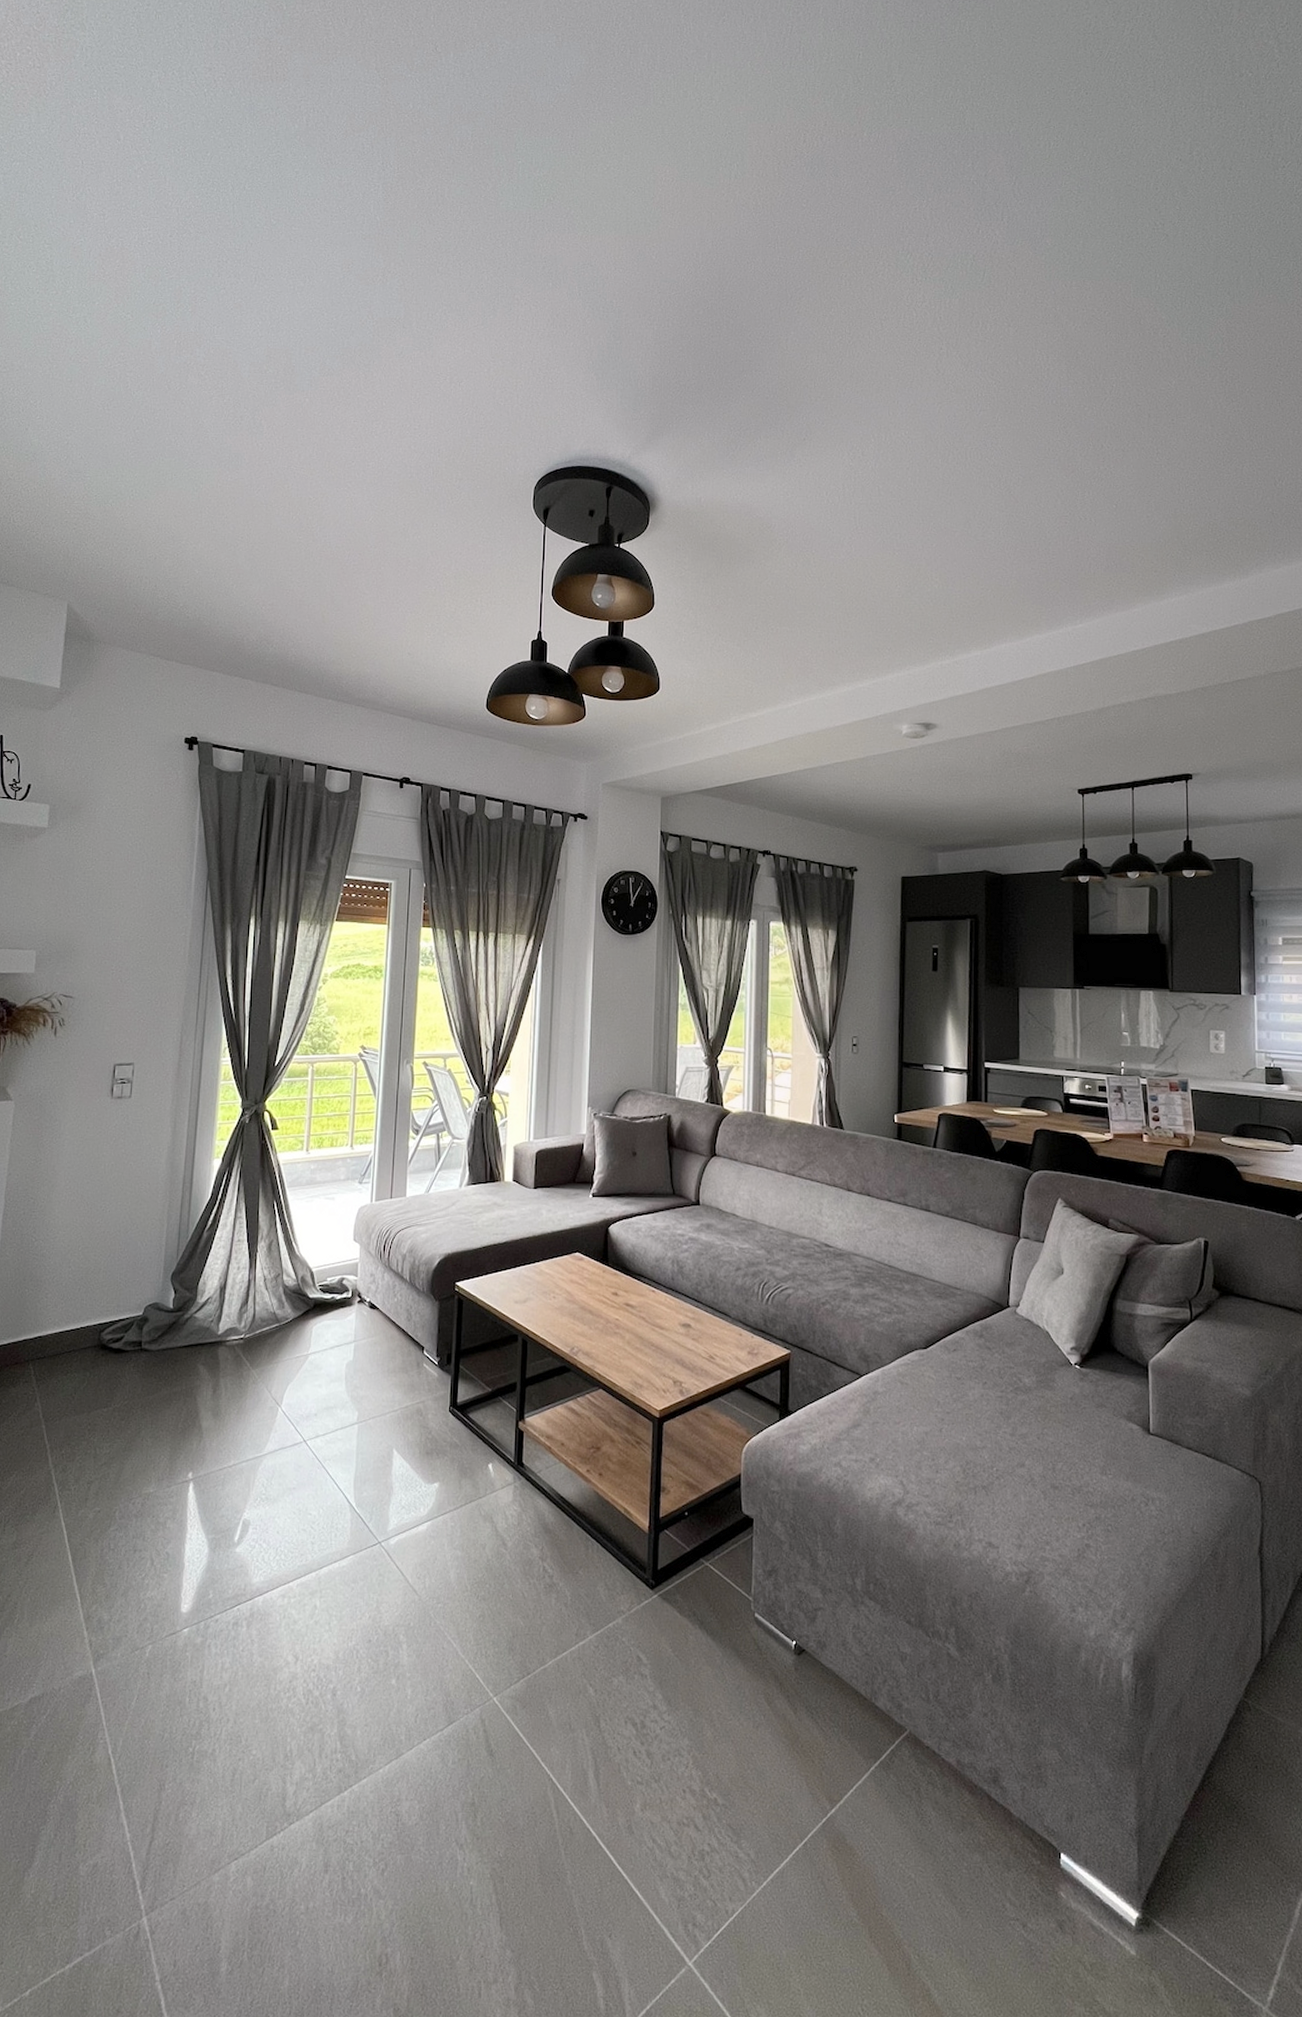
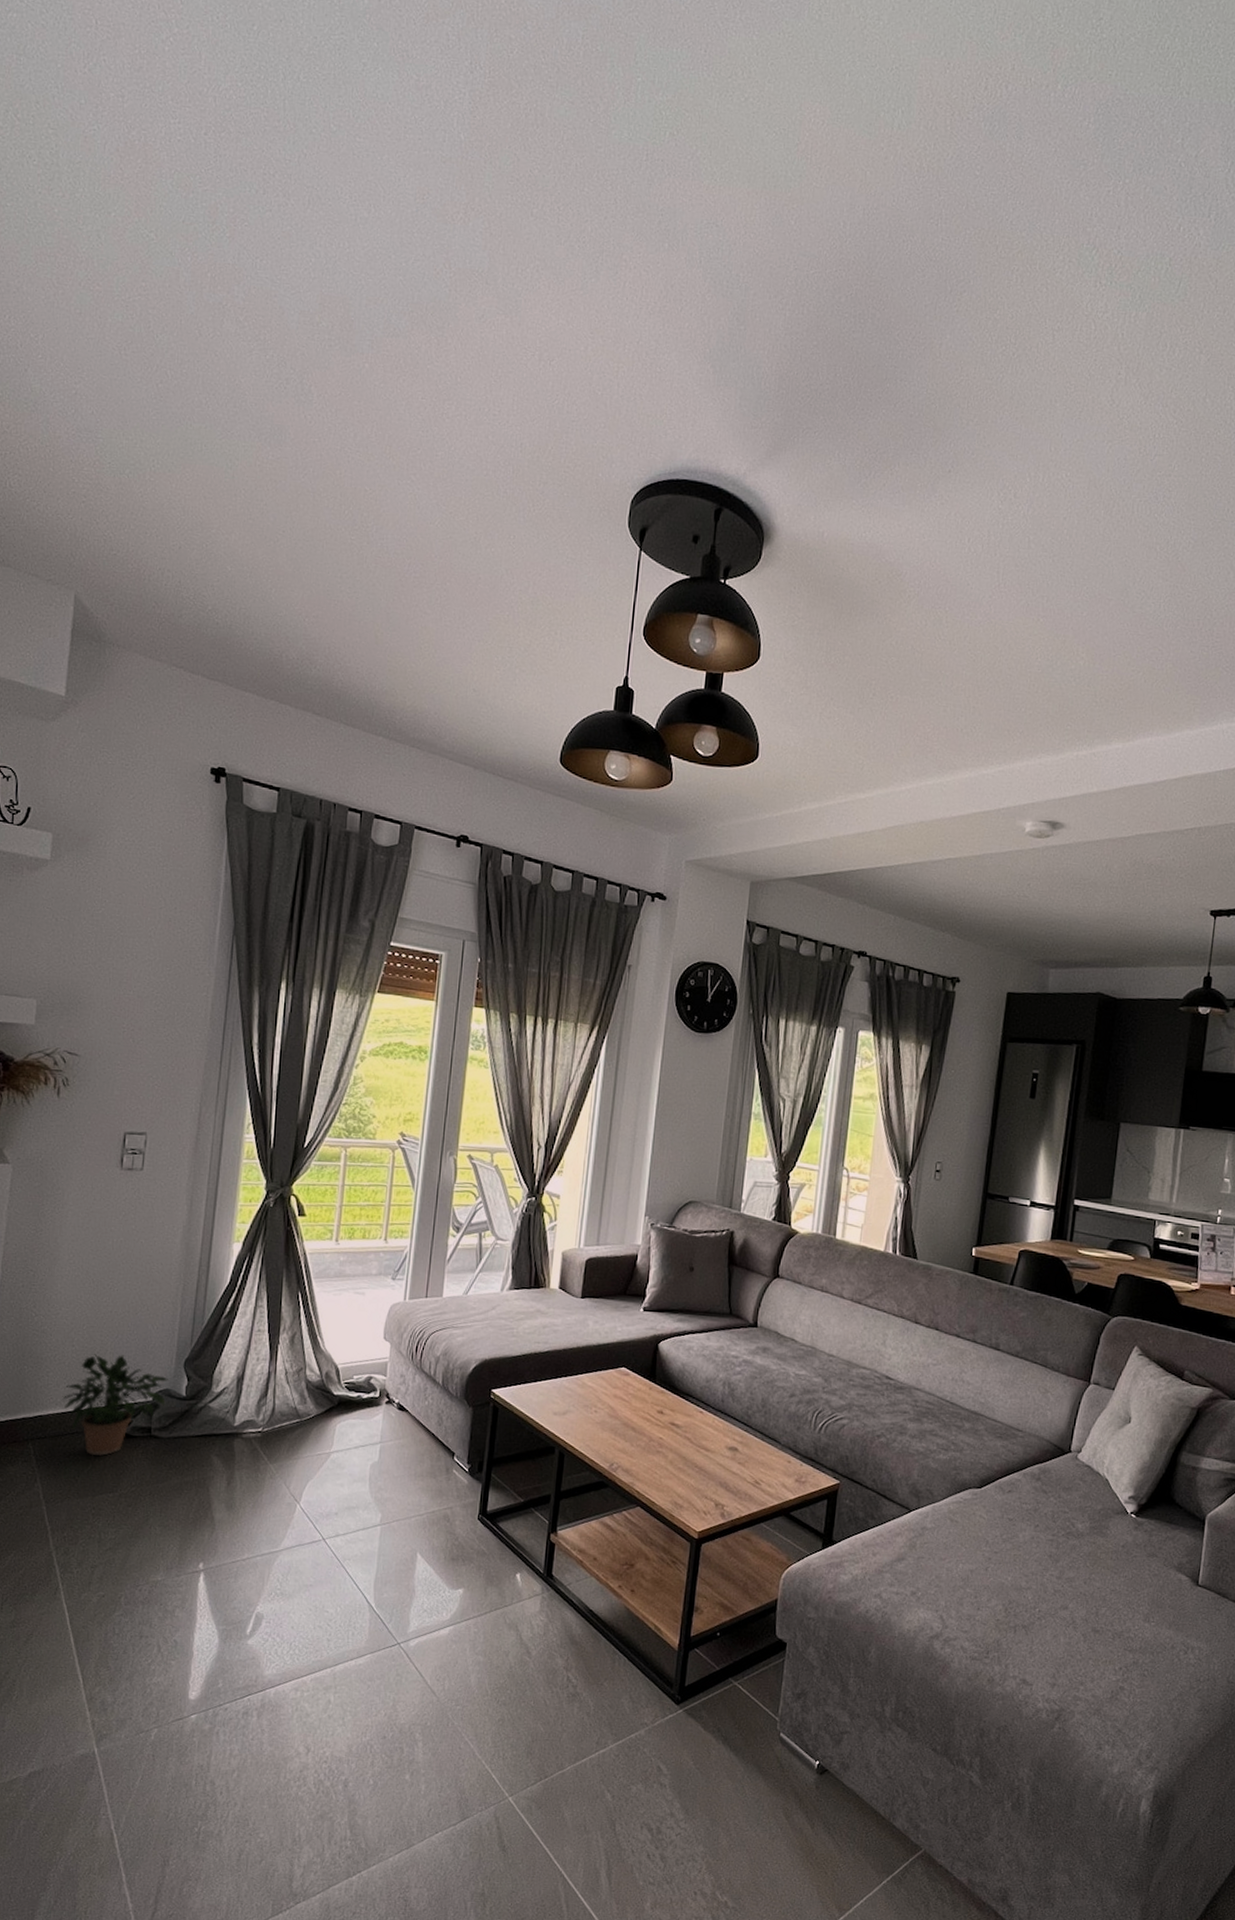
potted plant: none [60,1272,158,1373] -> present [62,1353,169,1456]

